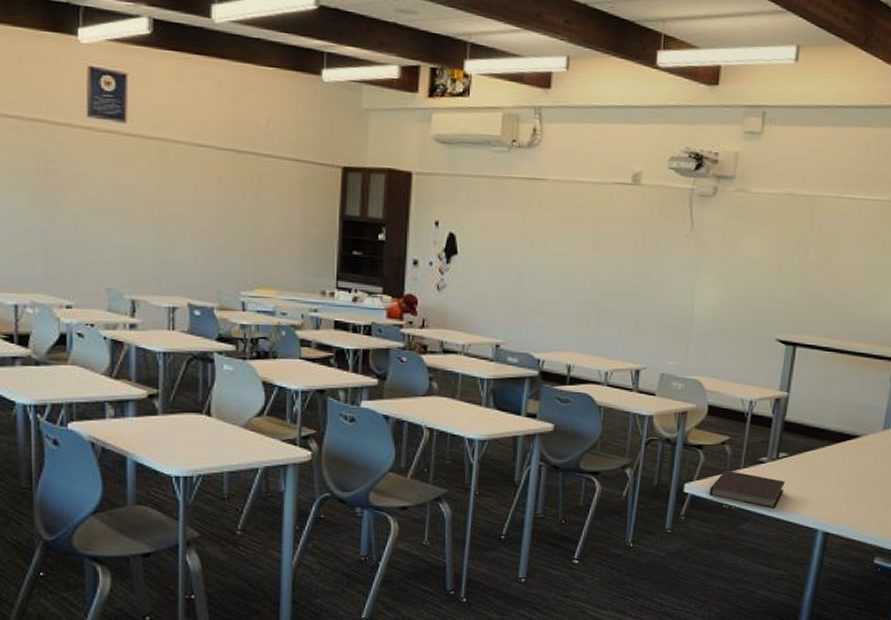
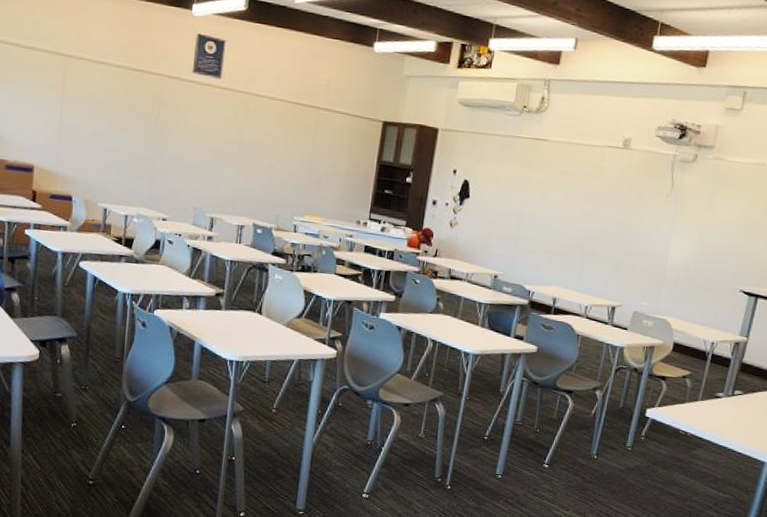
notebook: present [709,471,785,509] -> none [668,401,738,439]

